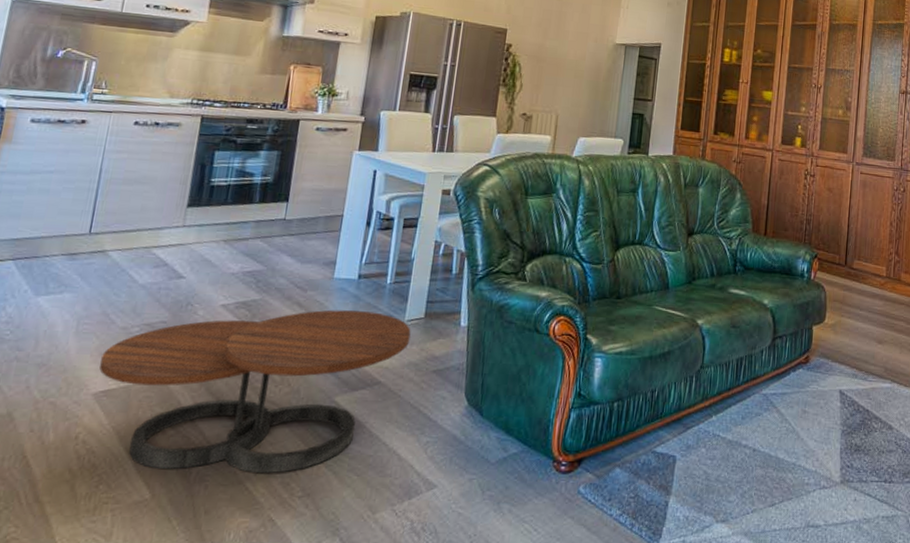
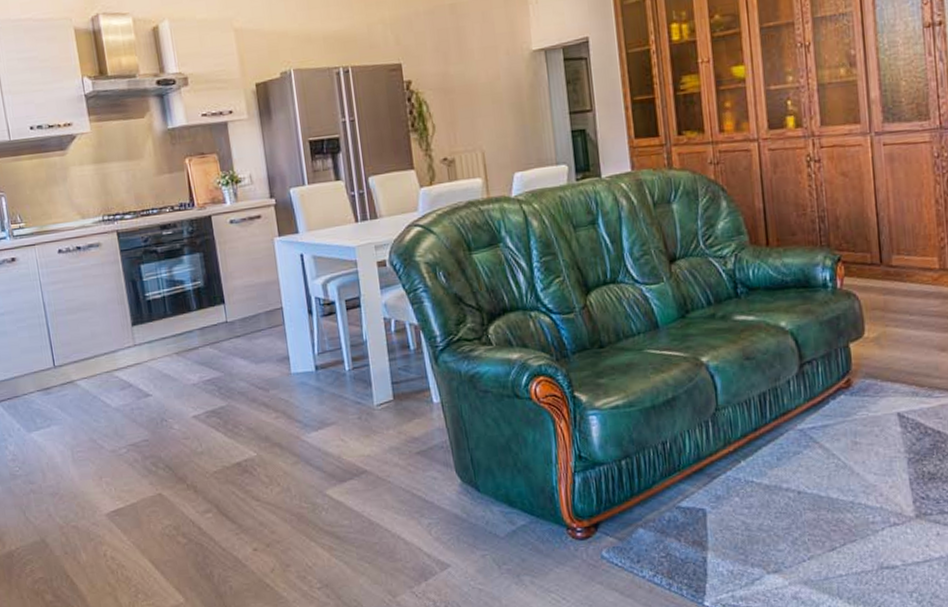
coffee table: present [99,309,411,474] -> none [102,401,385,575]

